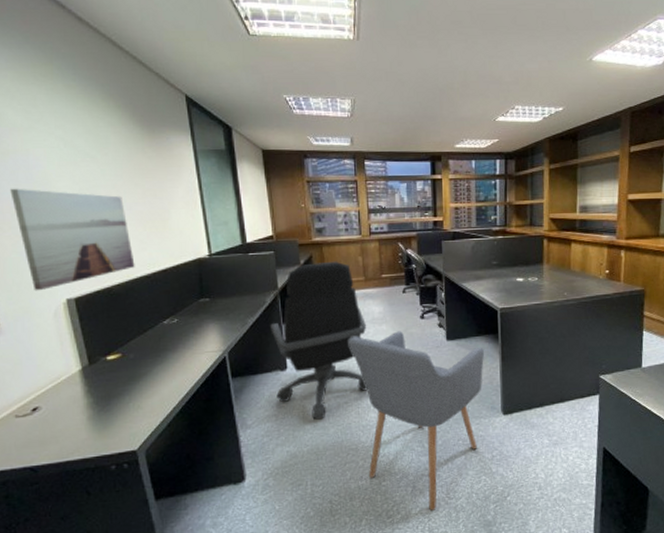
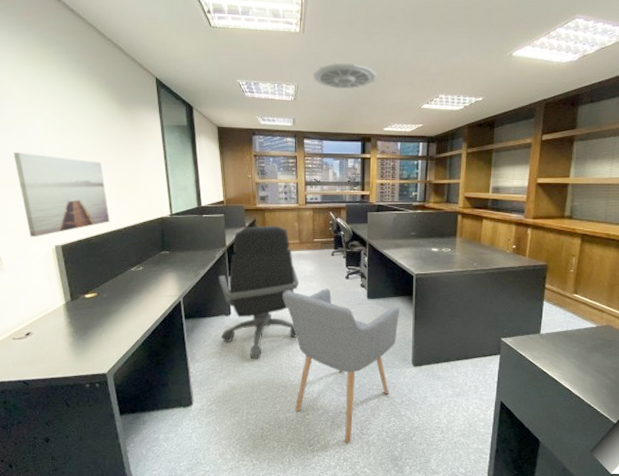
ceiling vent: none [371,74,444,102] -> present [313,63,377,89]

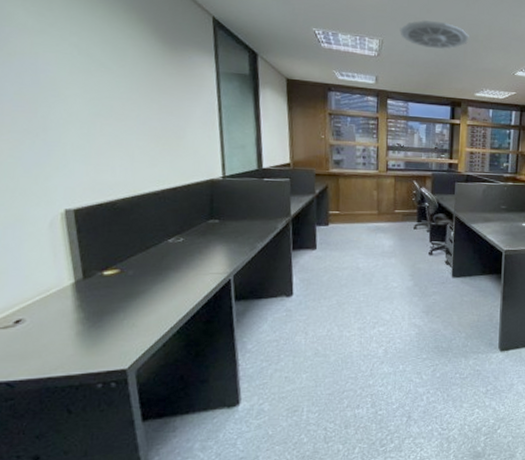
wall art: present [13,152,110,238] -> none [13,90,143,199]
office chair: present [218,225,300,359] -> none [279,193,376,347]
chair: present [283,288,399,443] -> none [356,265,487,441]

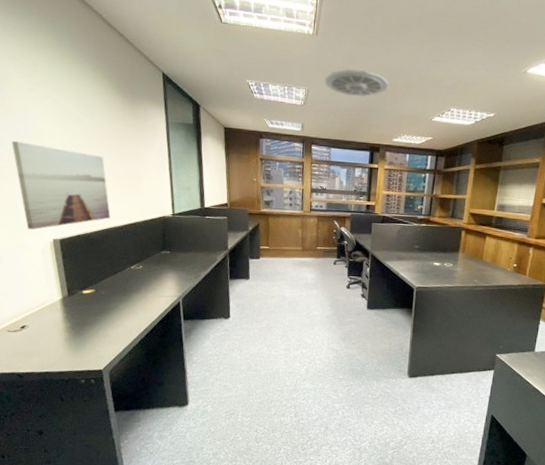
wall art: none [13,90,143,199] -> present [12,140,111,230]

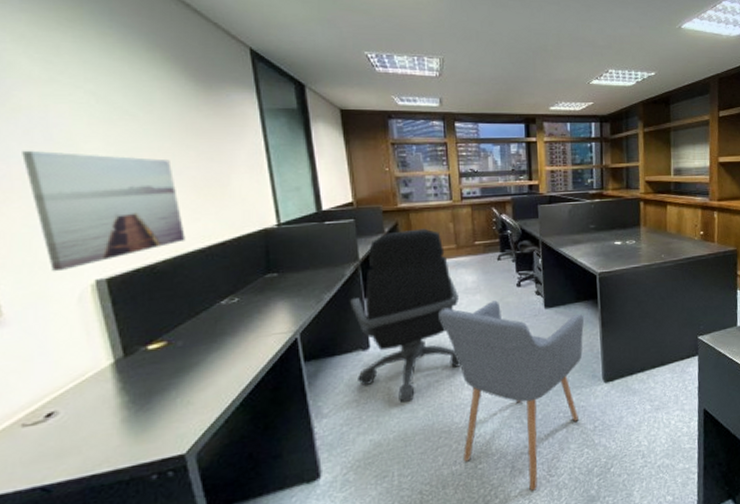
office chair: none [219,230,300,363] -> present [350,228,461,403]
chair: none [283,296,398,449] -> present [439,300,584,491]
ceiling vent: present [324,69,389,97] -> none [461,34,537,63]

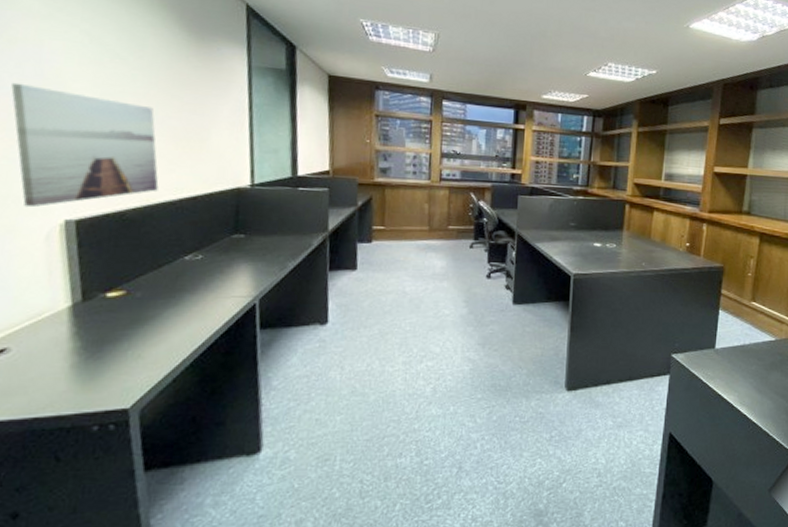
office chair: present [350,228,461,403] -> none [311,205,426,384]
chair: present [439,300,584,491] -> none [402,290,552,496]

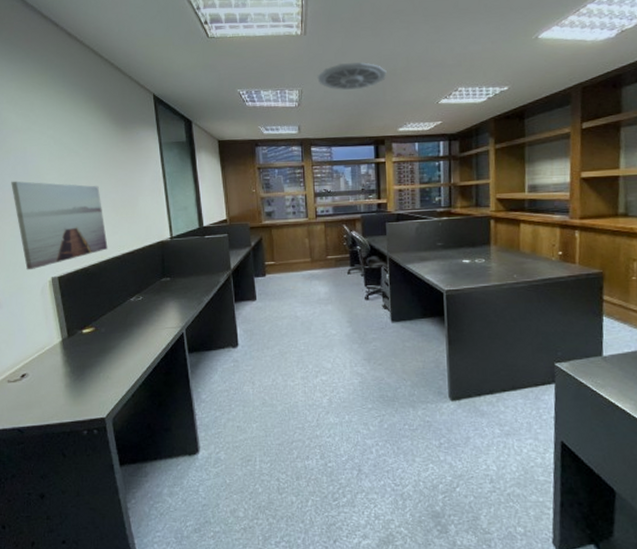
ceiling vent: none [458,13,537,46] -> present [317,62,387,90]

